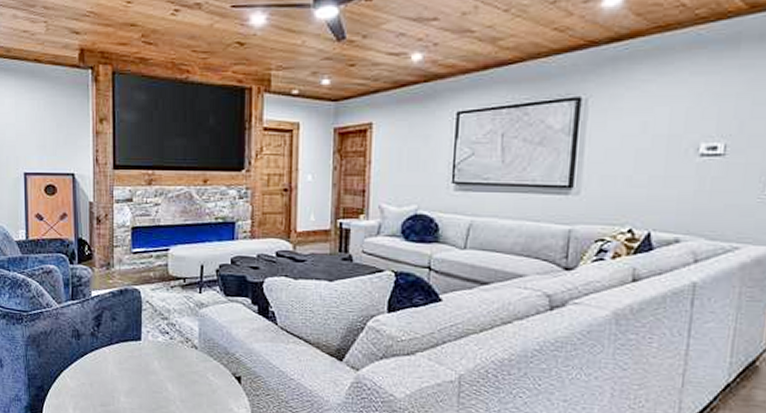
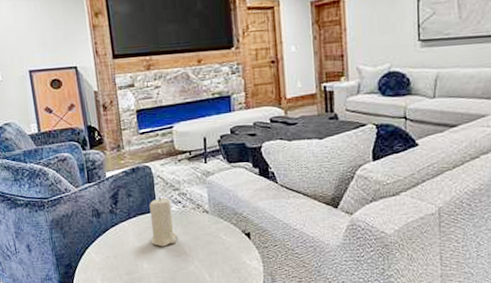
candle: none [131,324,160,381] -> present [149,197,178,247]

